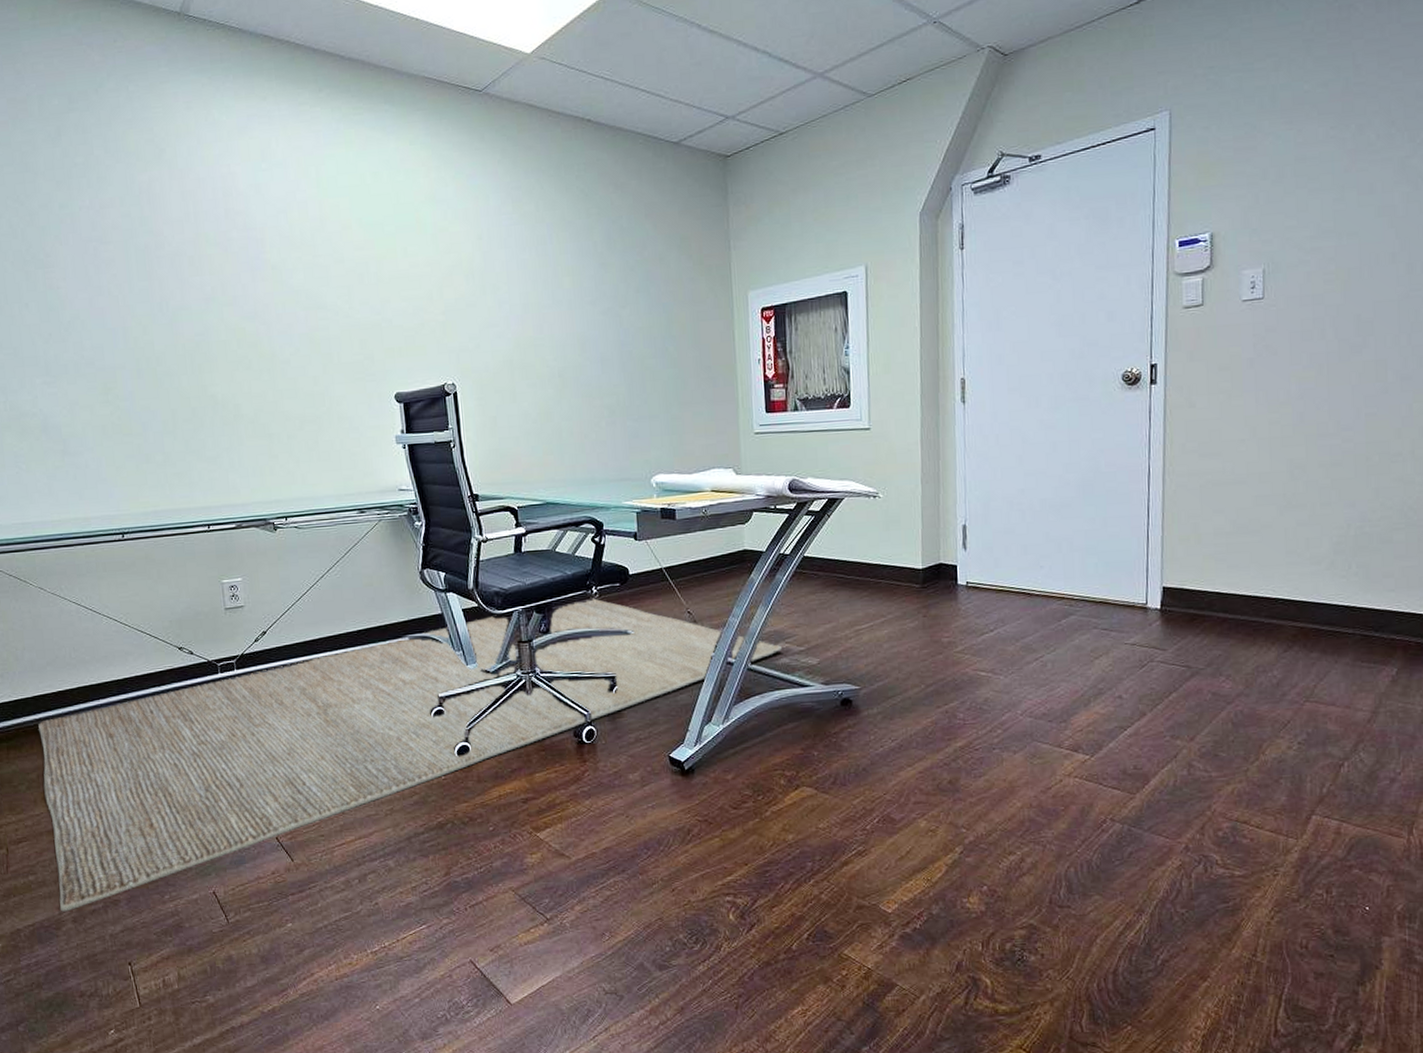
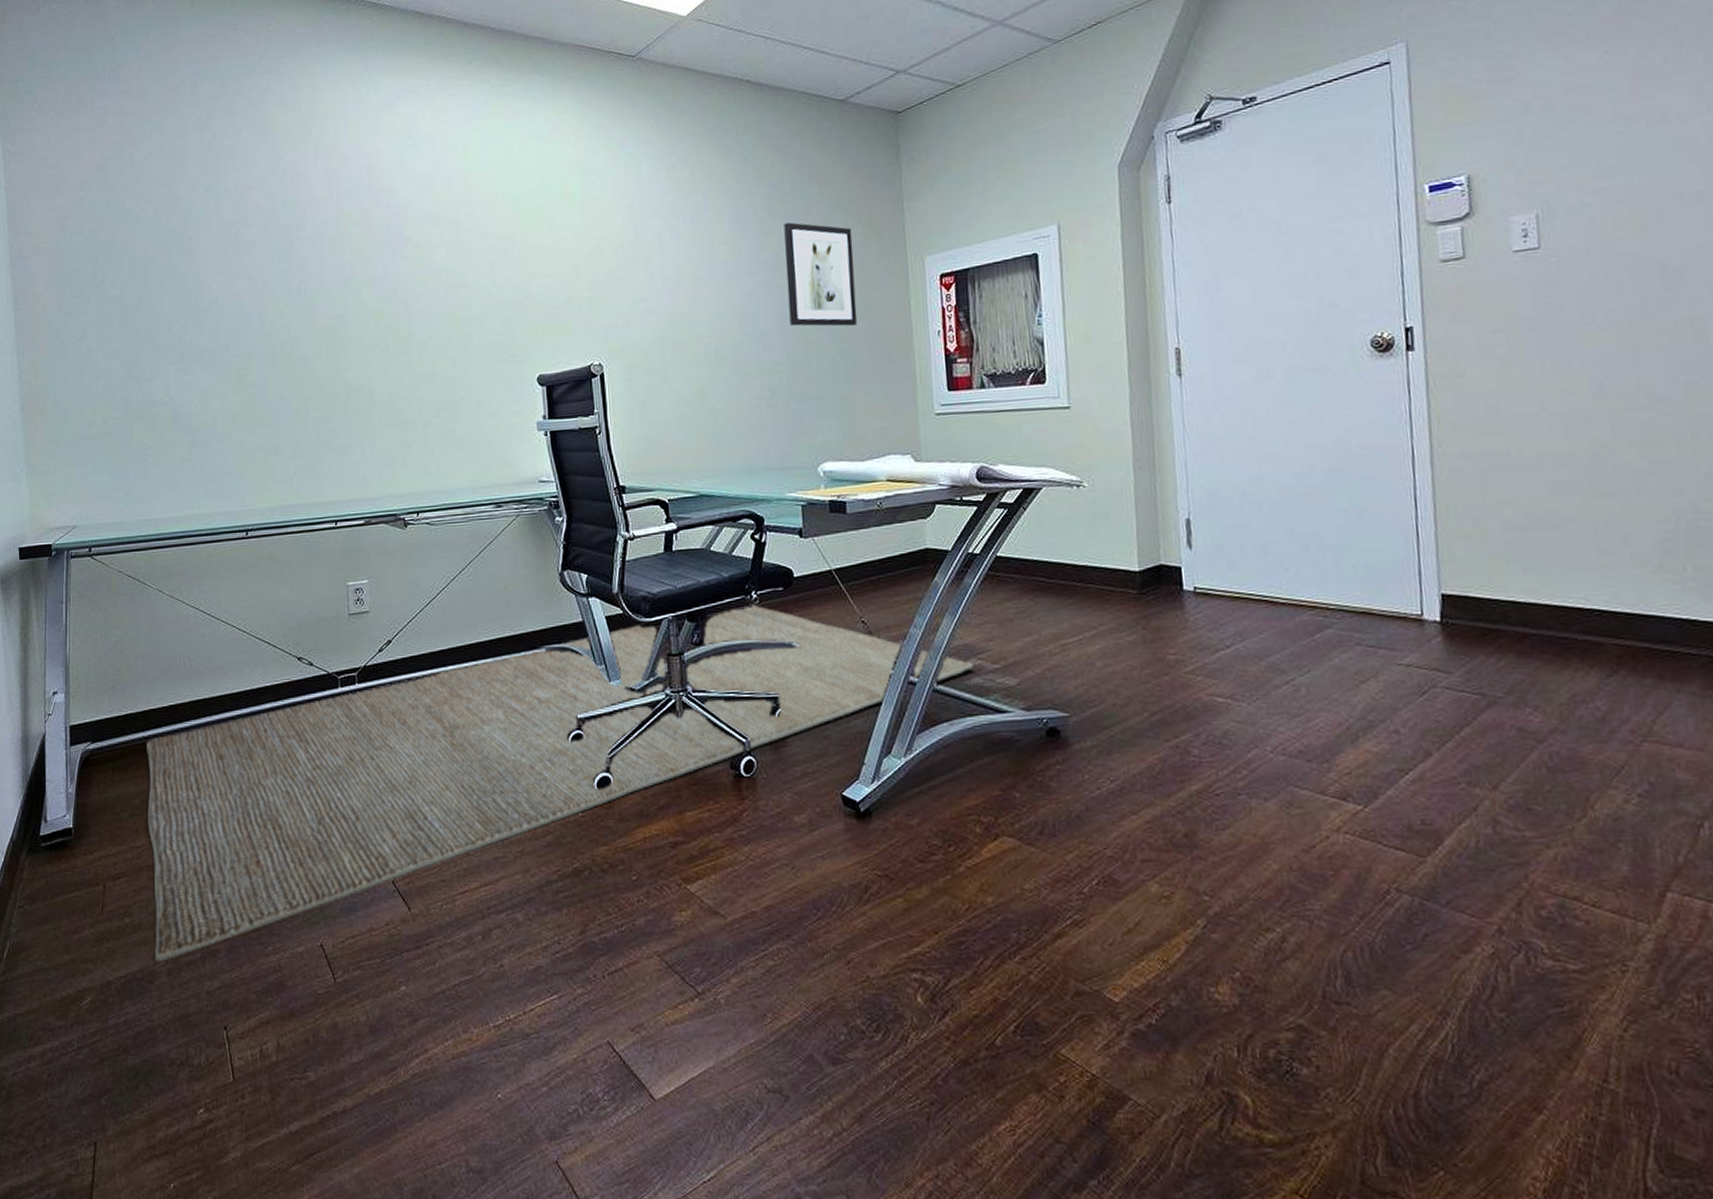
wall art: none [621,256,688,353] -> present [784,222,858,327]

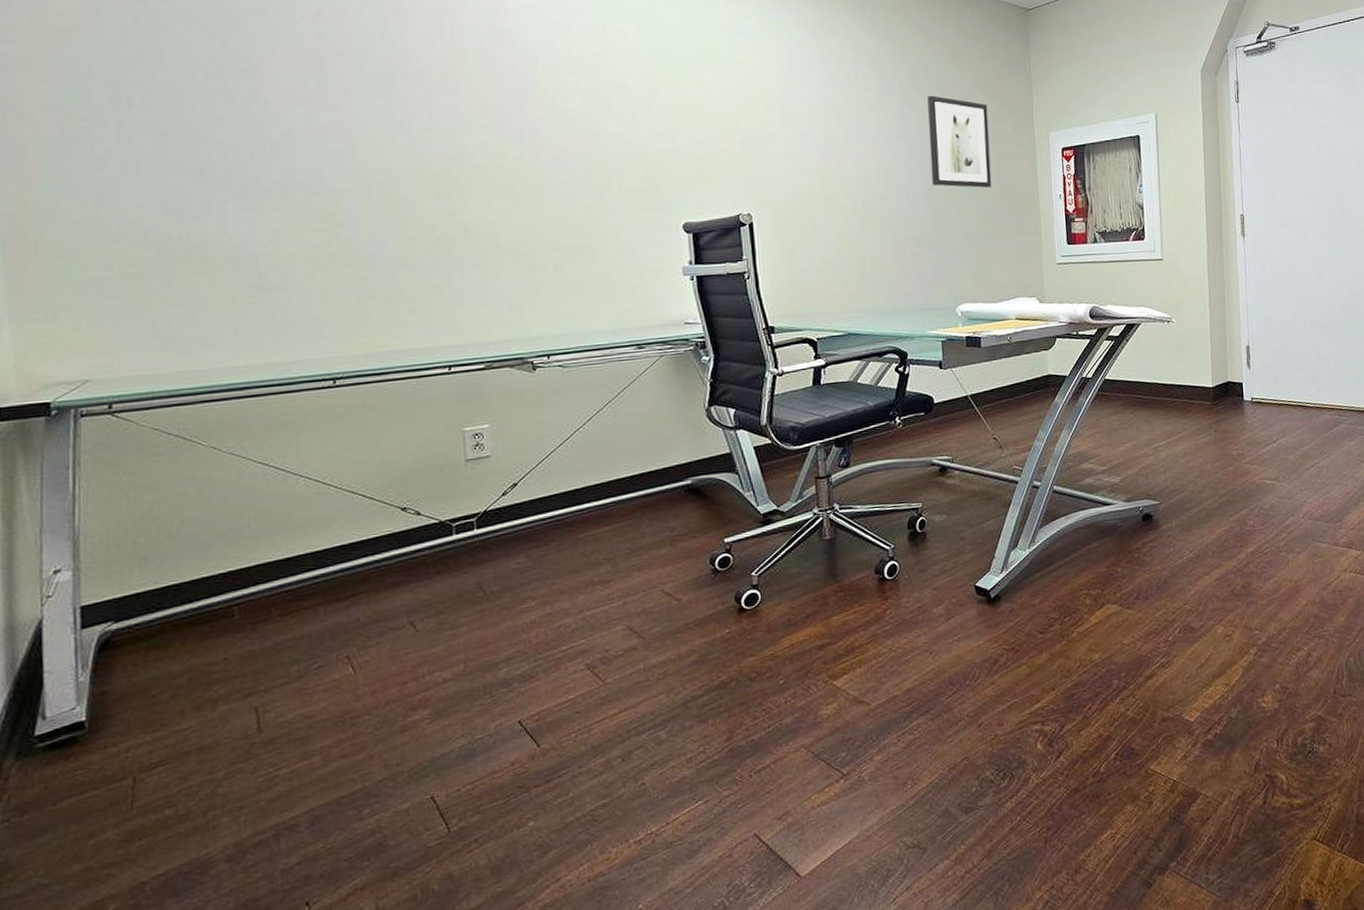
rug: present [146,603,973,962] -> none [195,427,1085,850]

